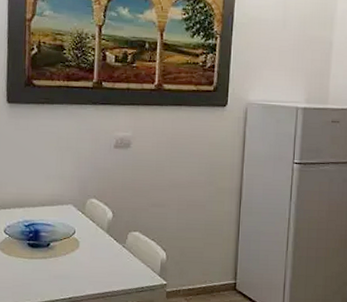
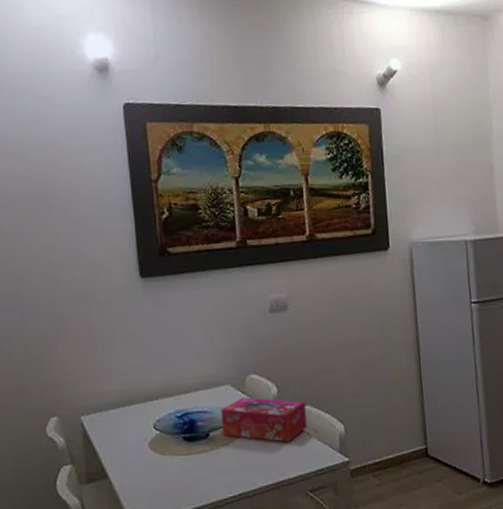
tissue box: none [62,217,135,260] -> present [221,397,307,442]

